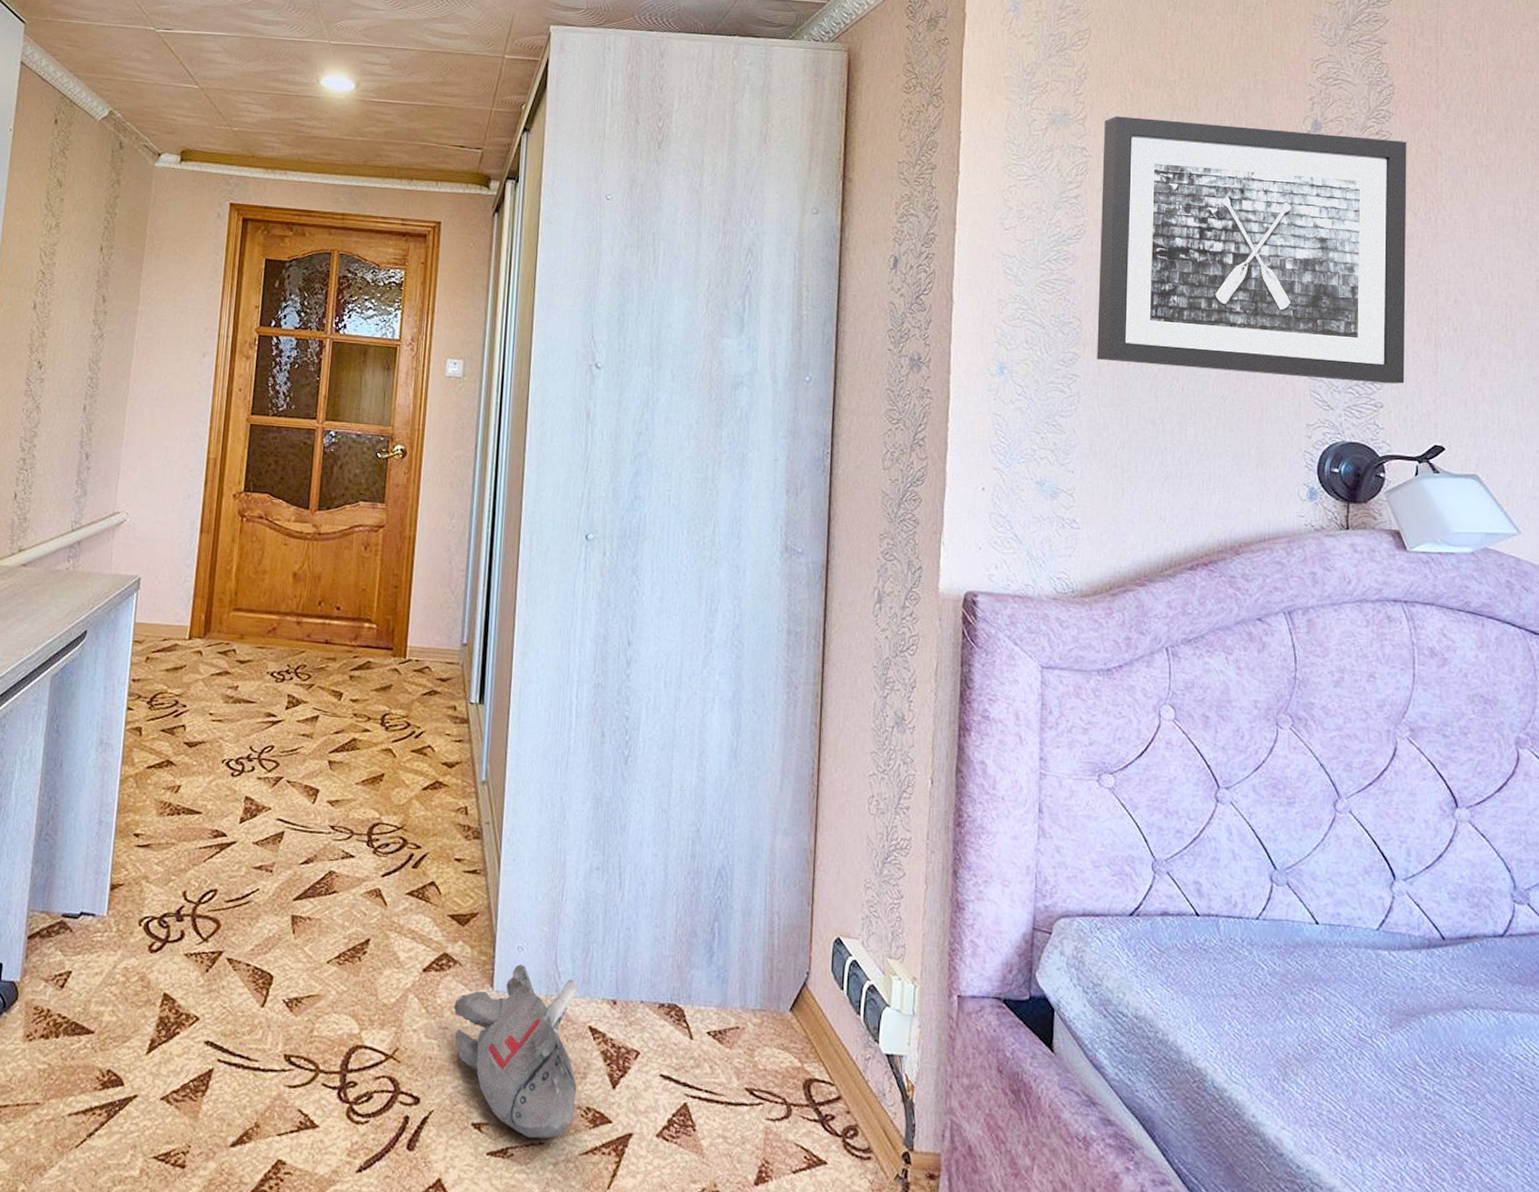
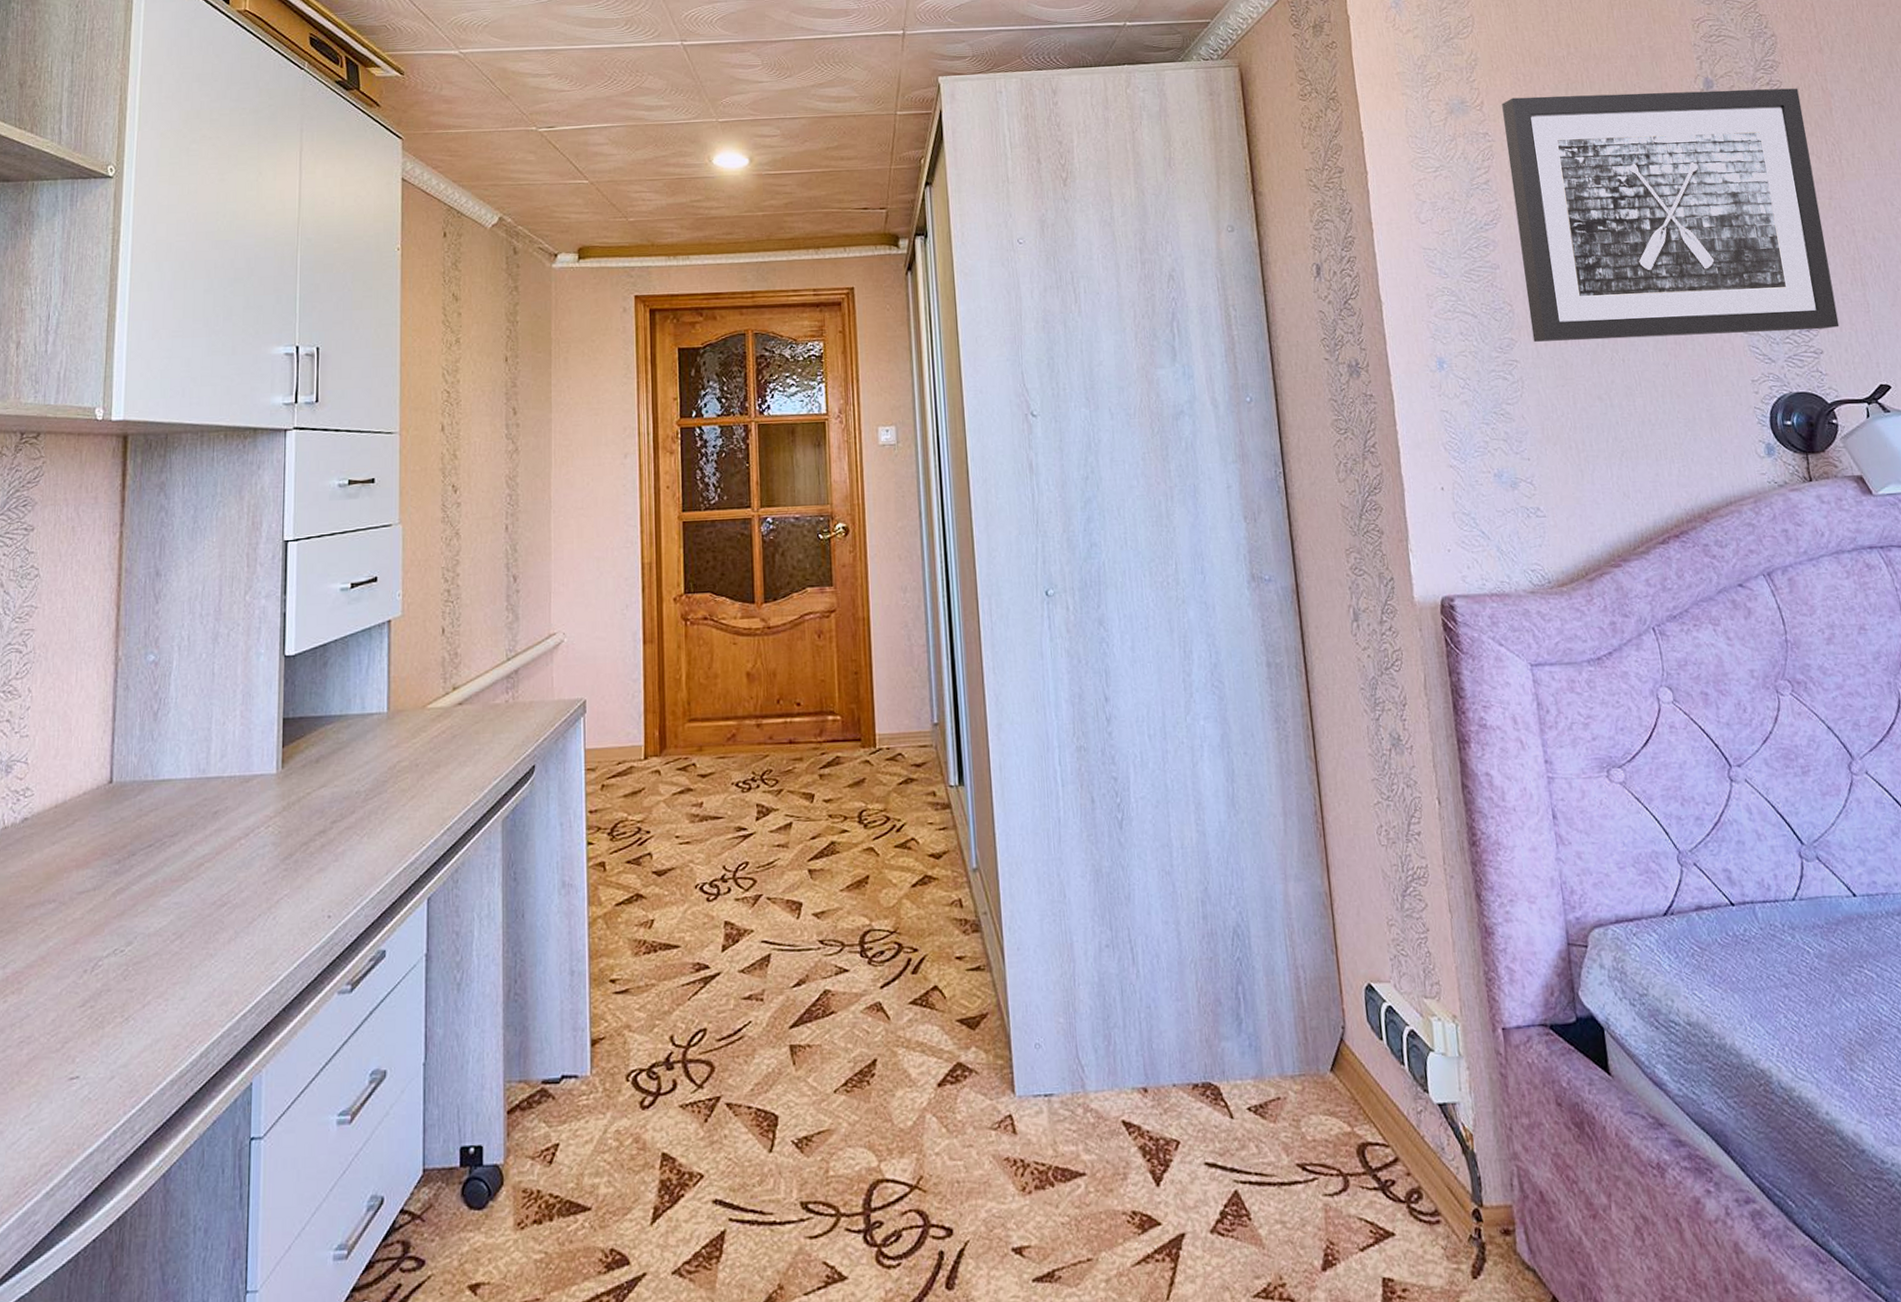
plush toy: present [454,964,579,1139] -> none [976,1063,1120,1256]

